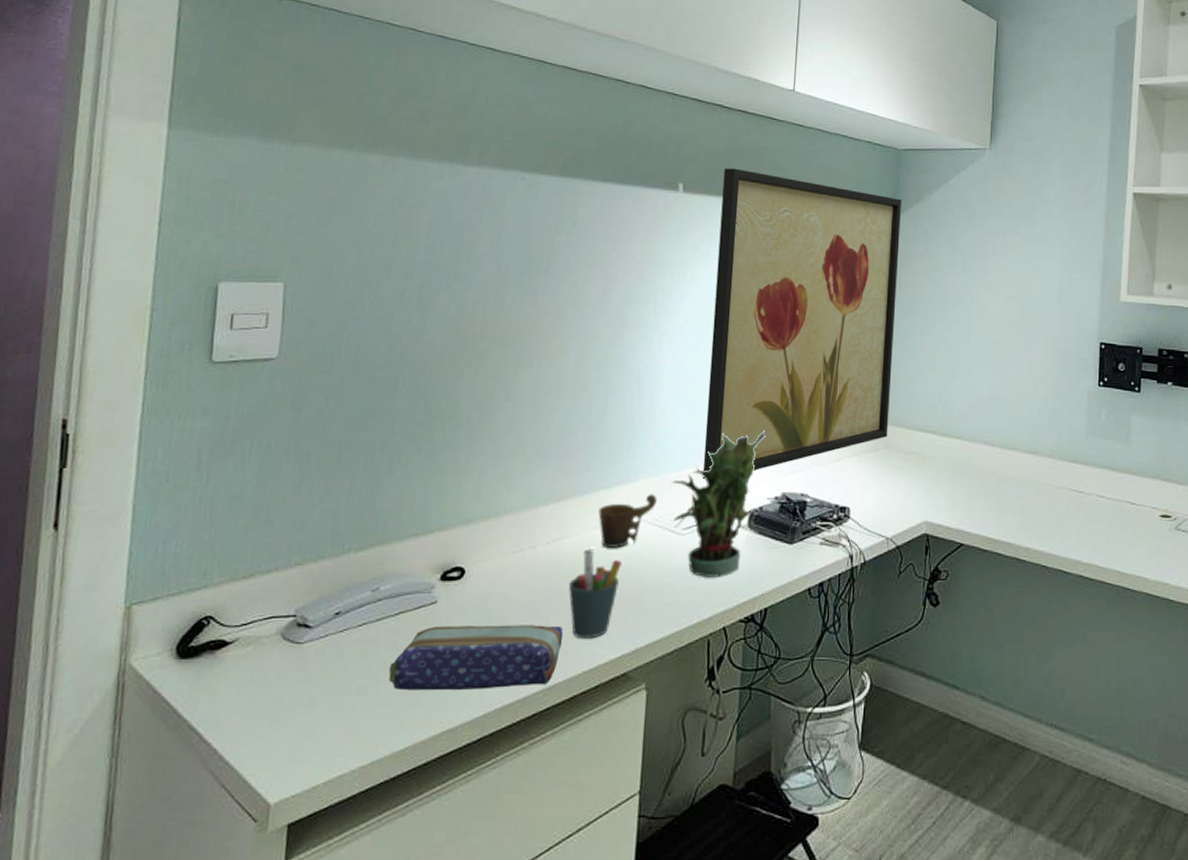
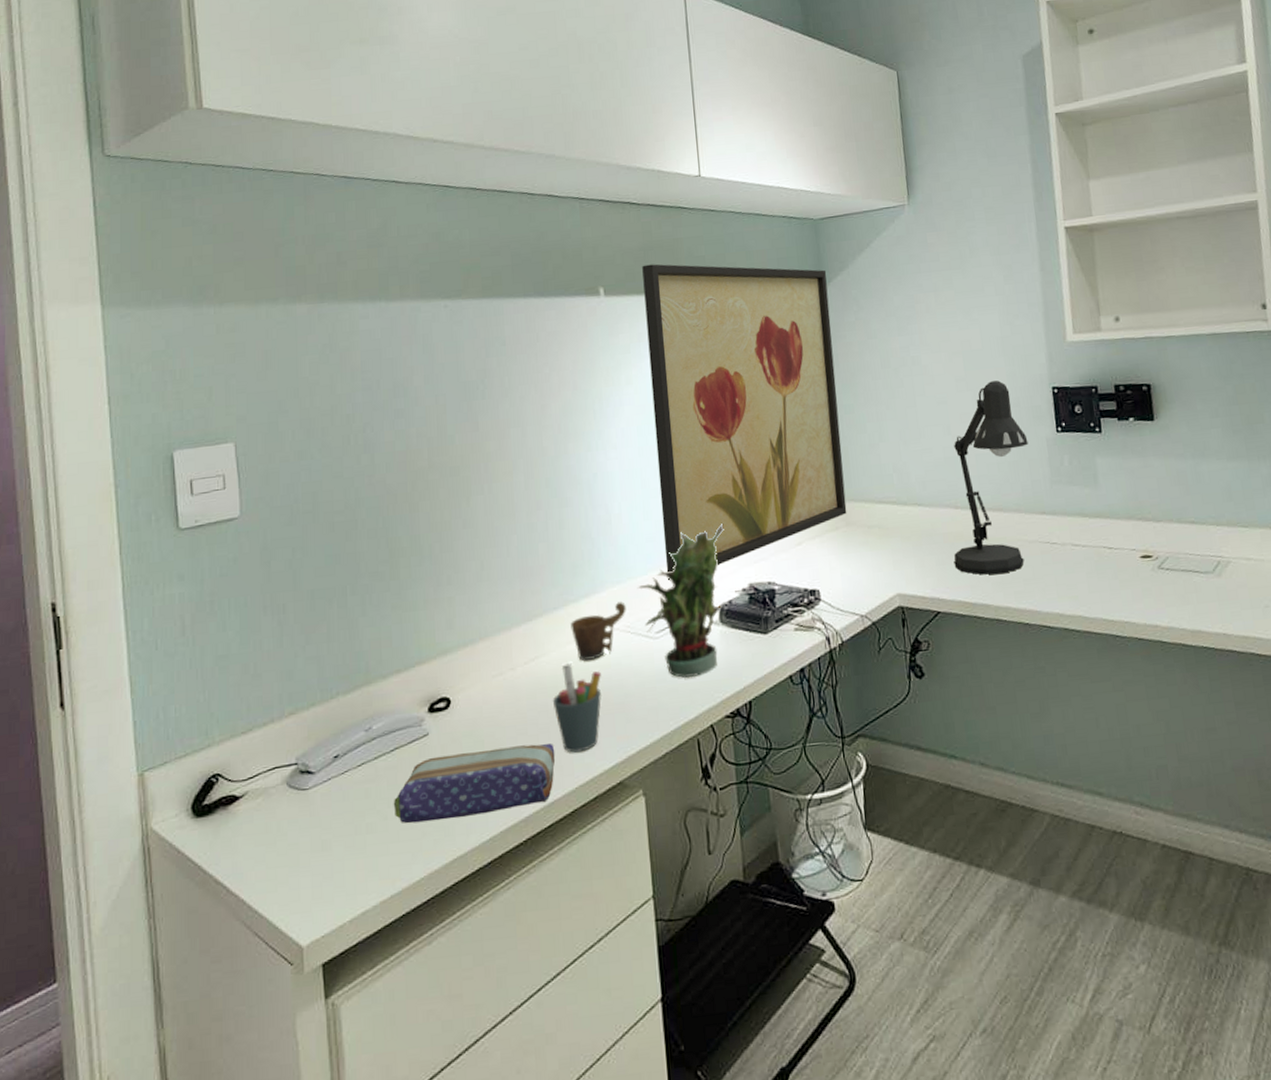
desk lamp: none [983,329,1070,515] -> present [954,380,1028,575]

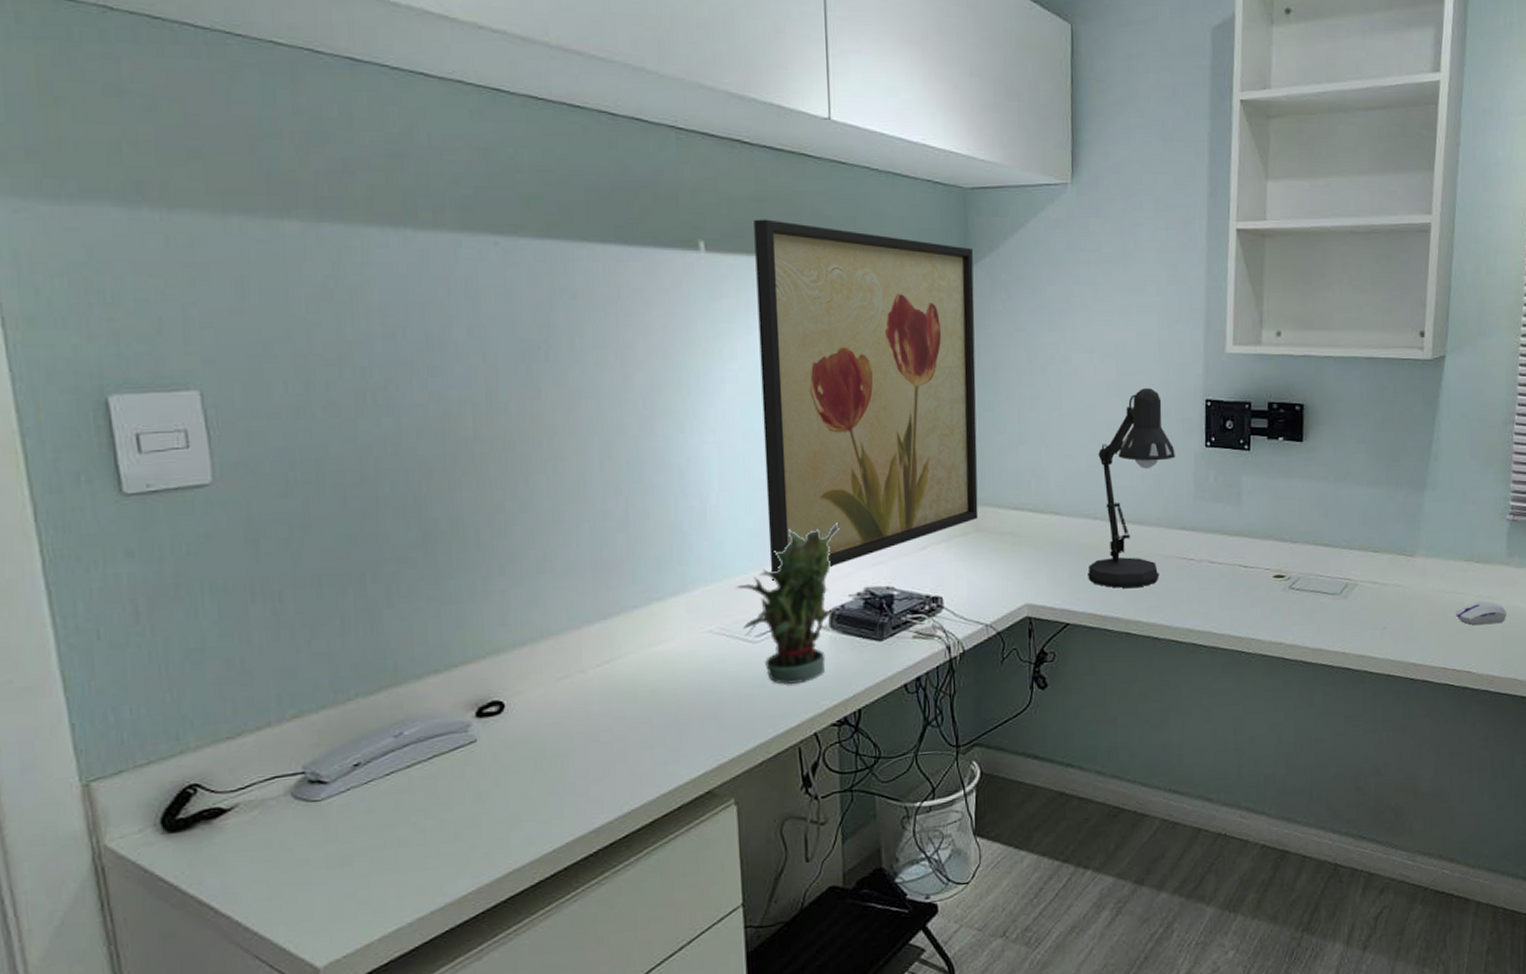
pencil case: present [393,744,555,824] -> none [432,751,633,837]
pen holder: present [552,663,601,753] -> none [630,666,690,762]
mug: present [570,601,626,661] -> none [654,602,722,664]

